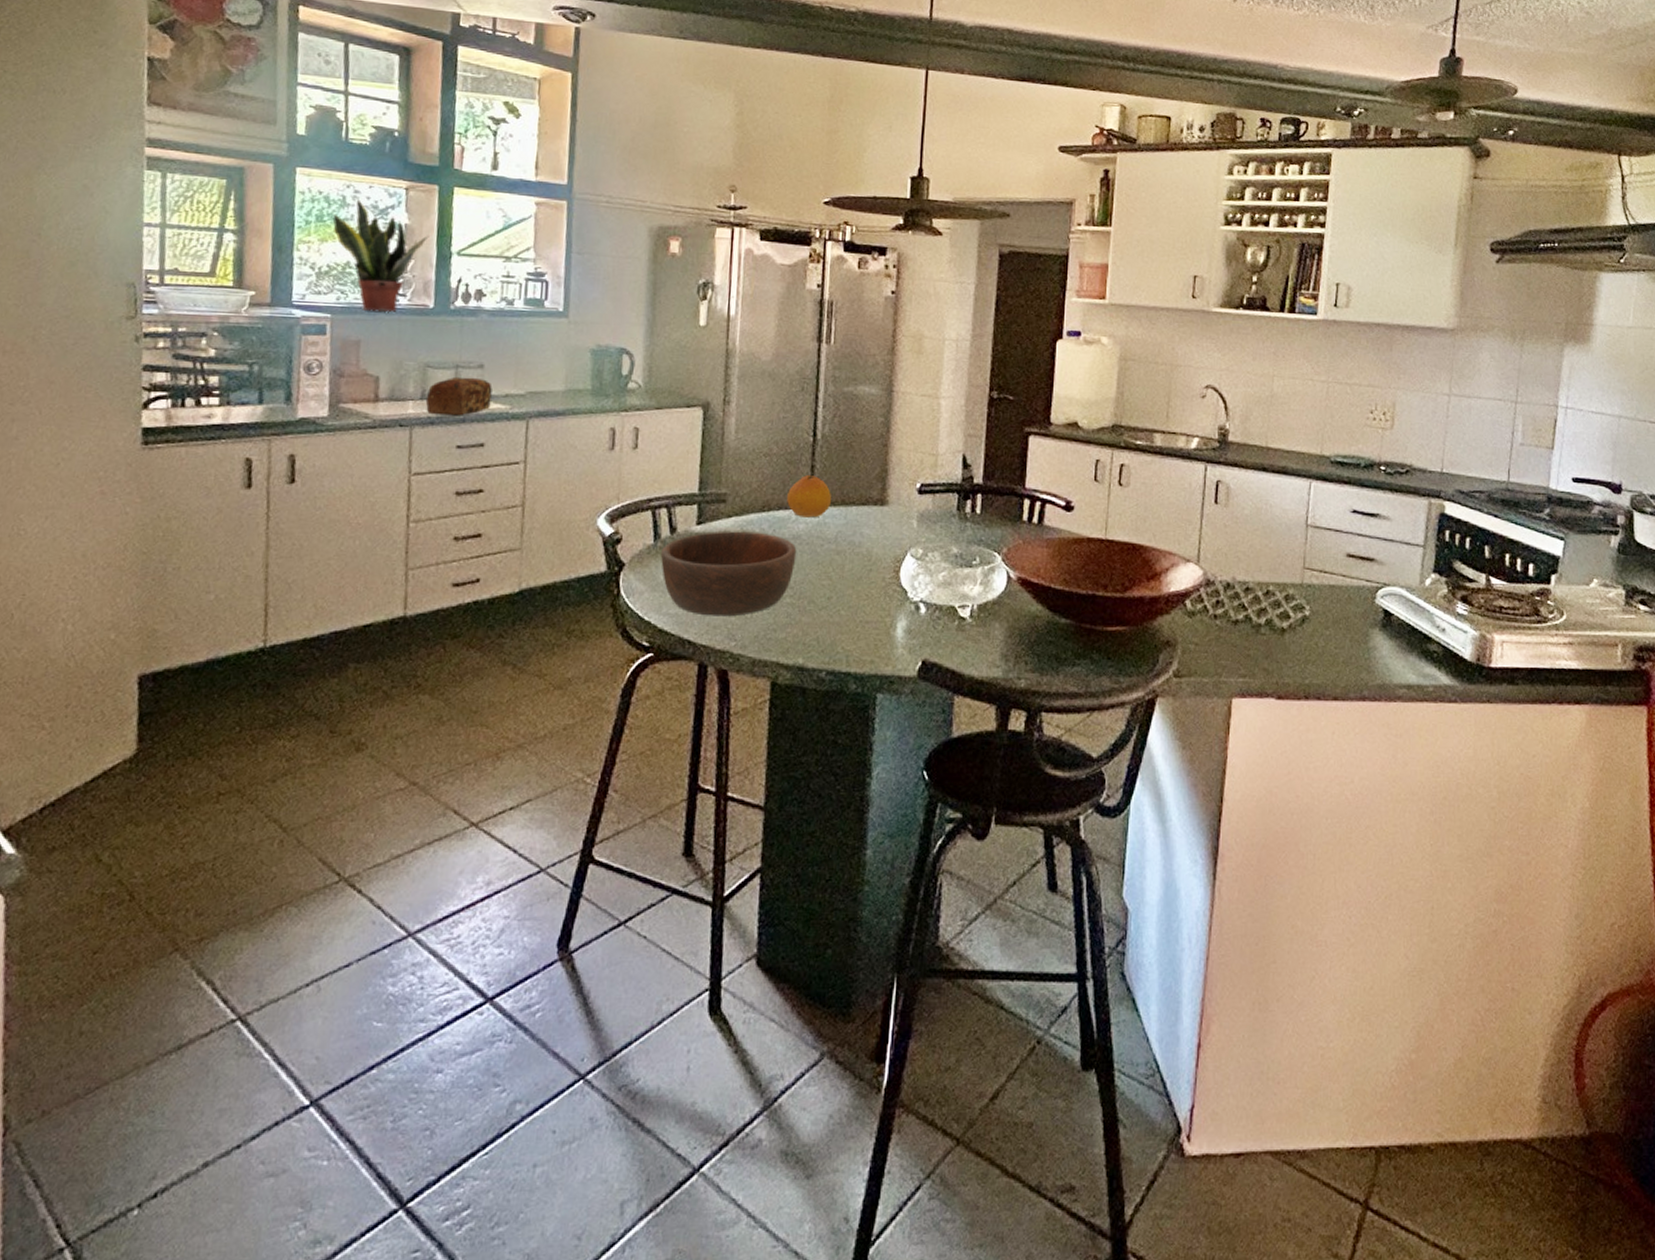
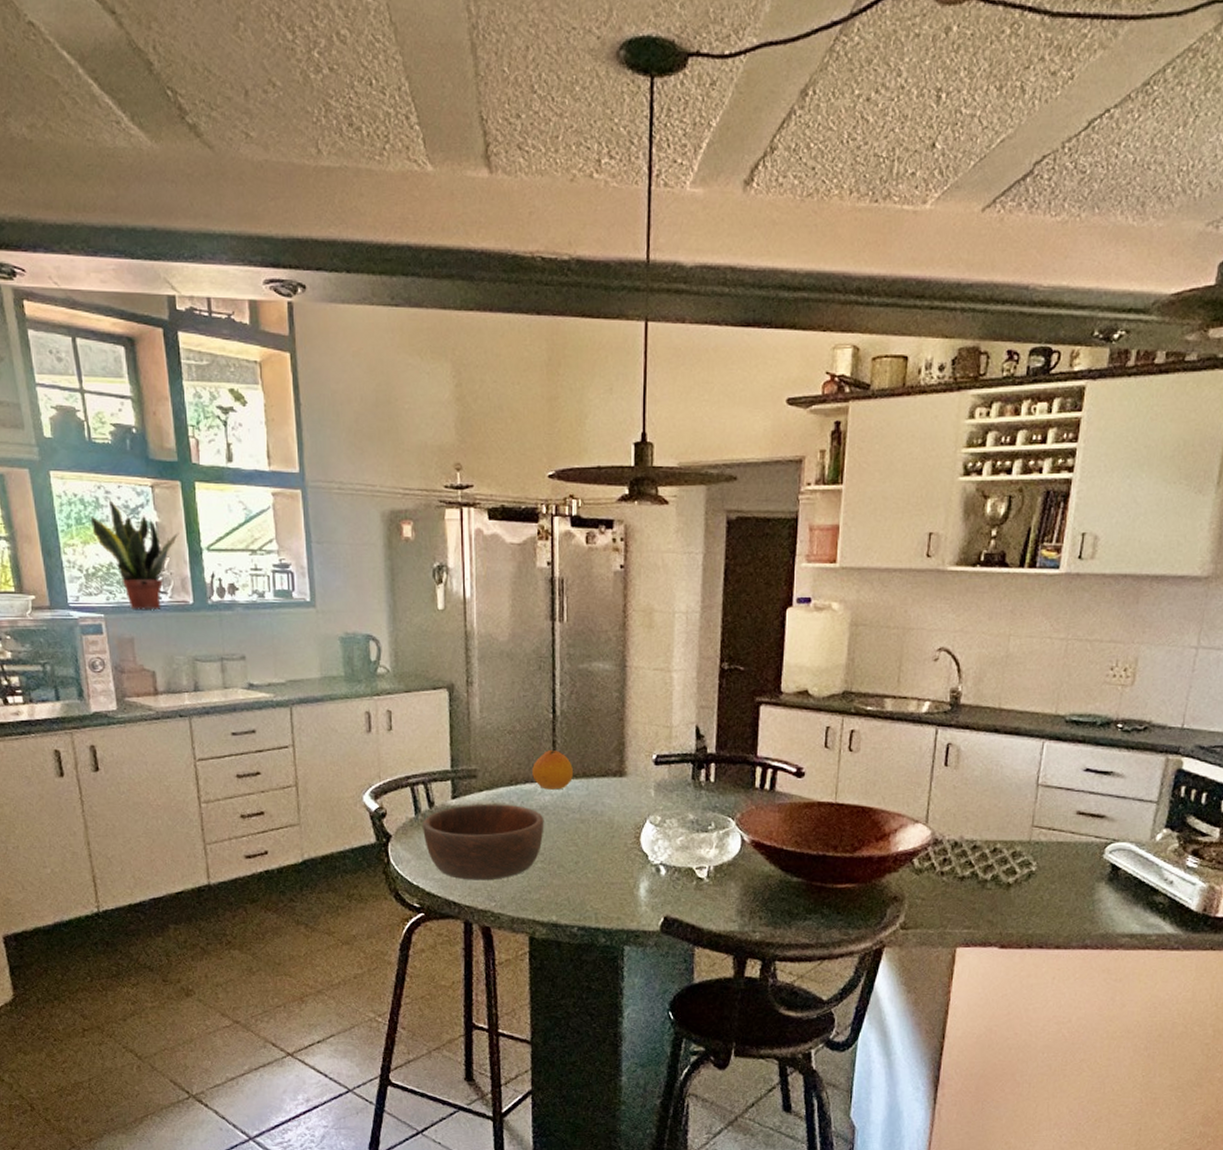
bread loaf: present [425,376,492,417] -> none [198,668,256,707]

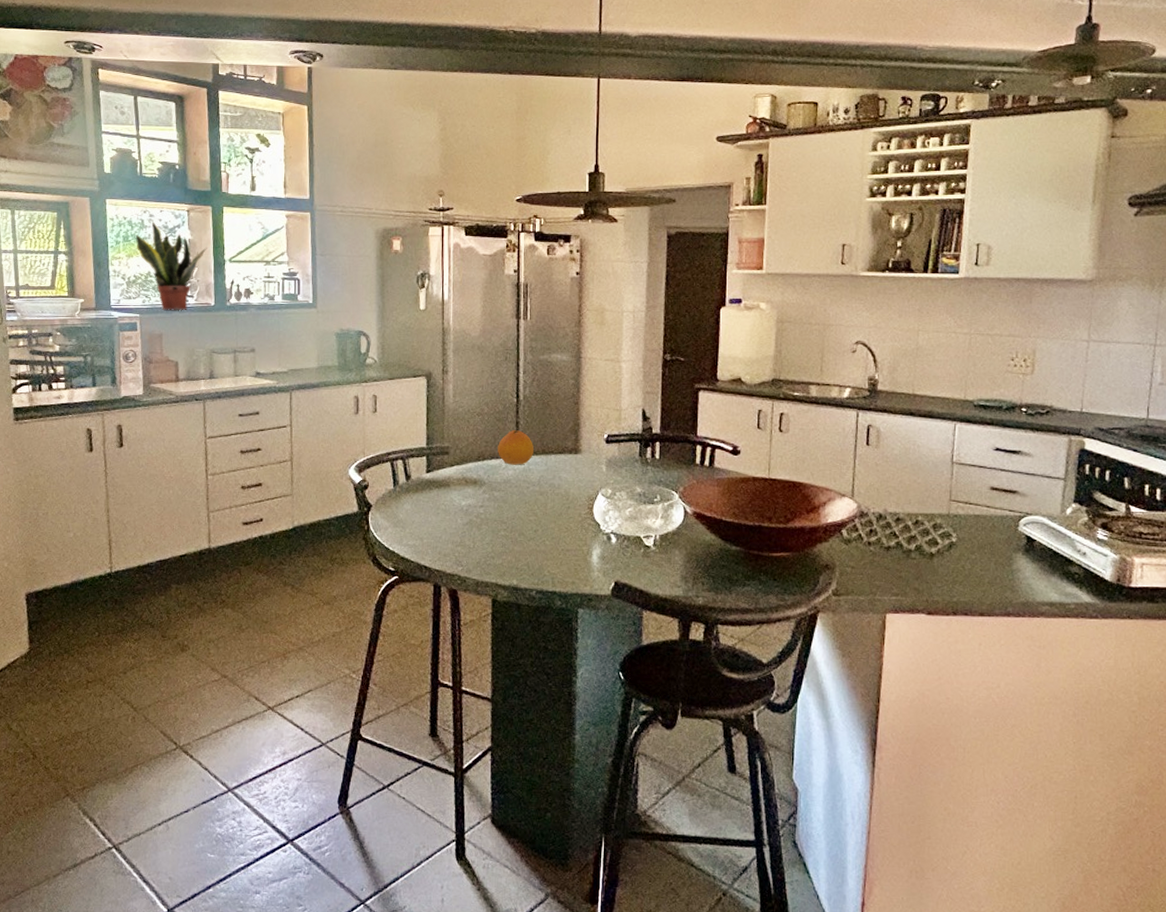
wooden bowl: present [422,803,544,881] -> none [399,477,508,547]

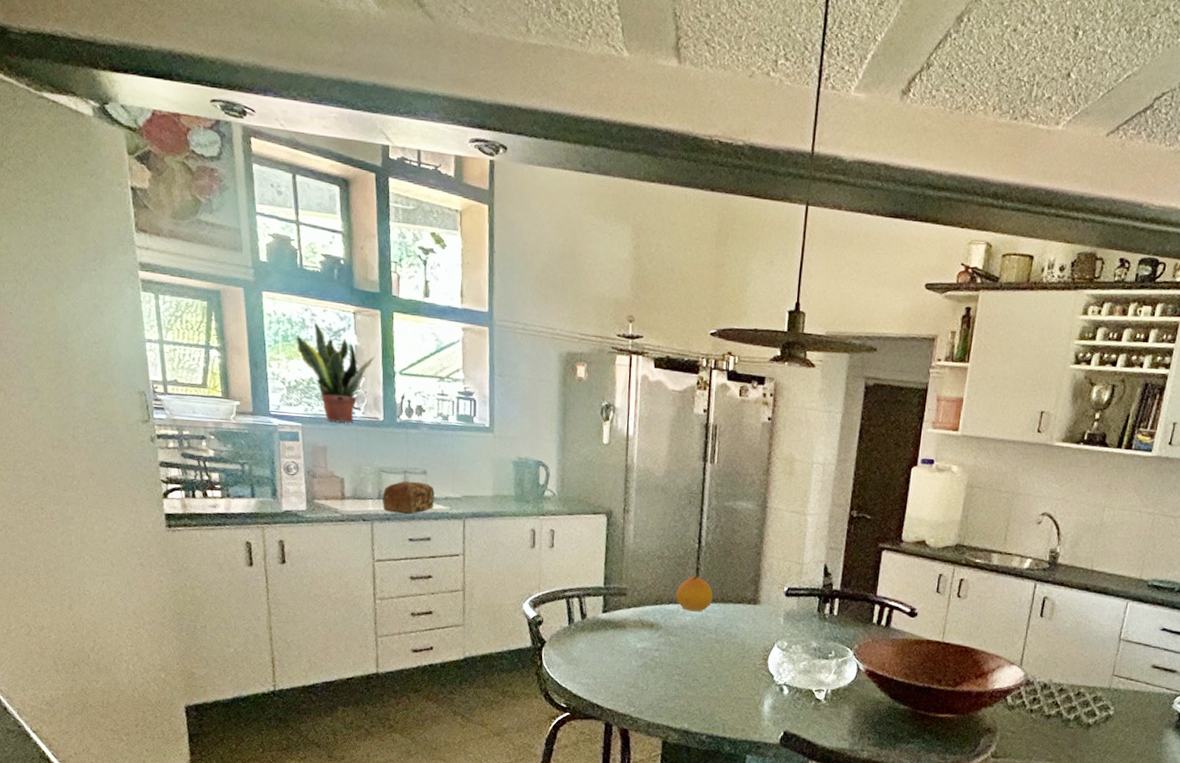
bread loaf: none [213,359,262,392] -> present [382,480,435,515]

